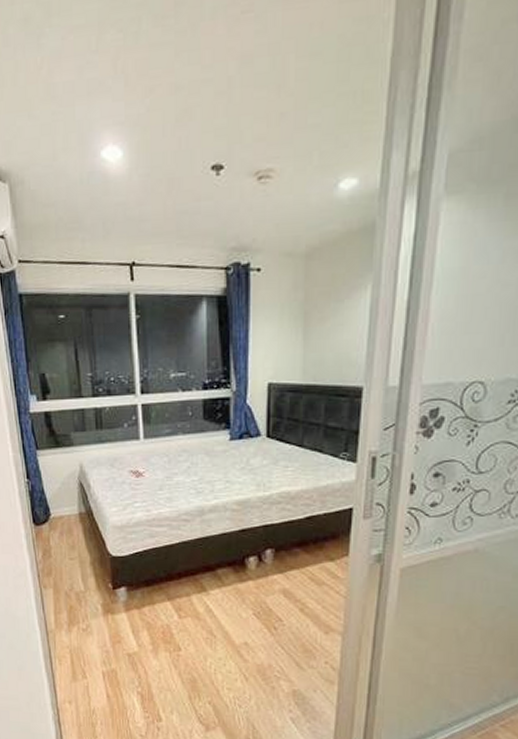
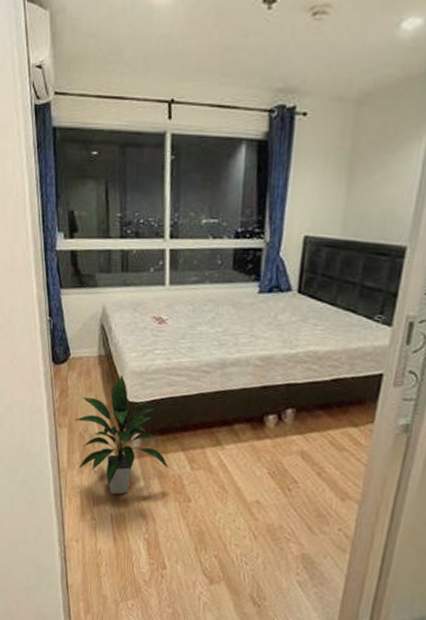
indoor plant: none [59,531,156,651] -> present [74,375,169,495]

